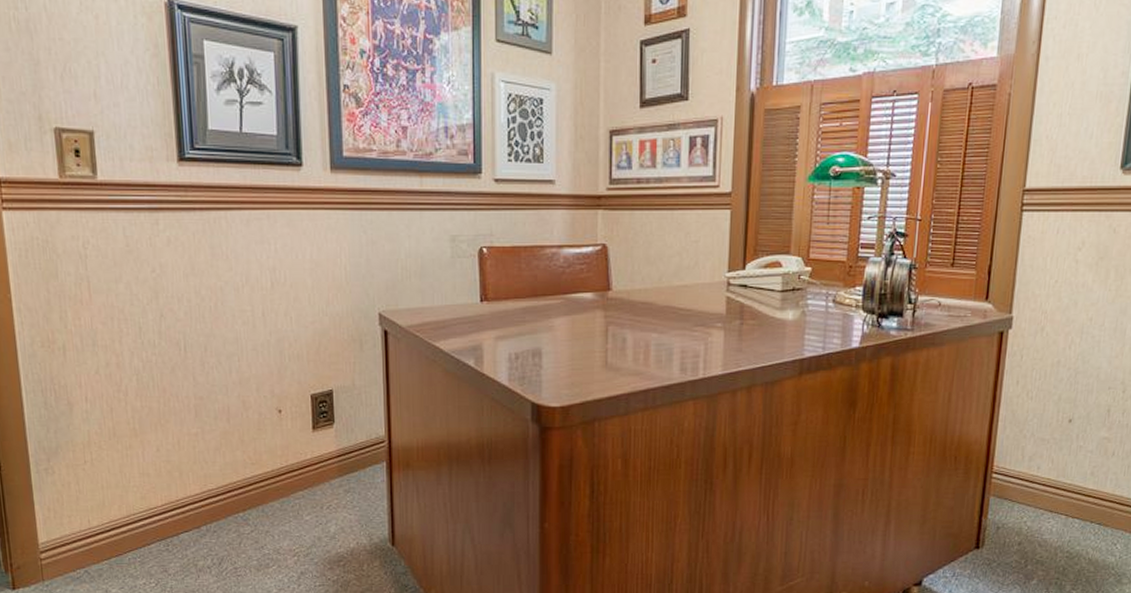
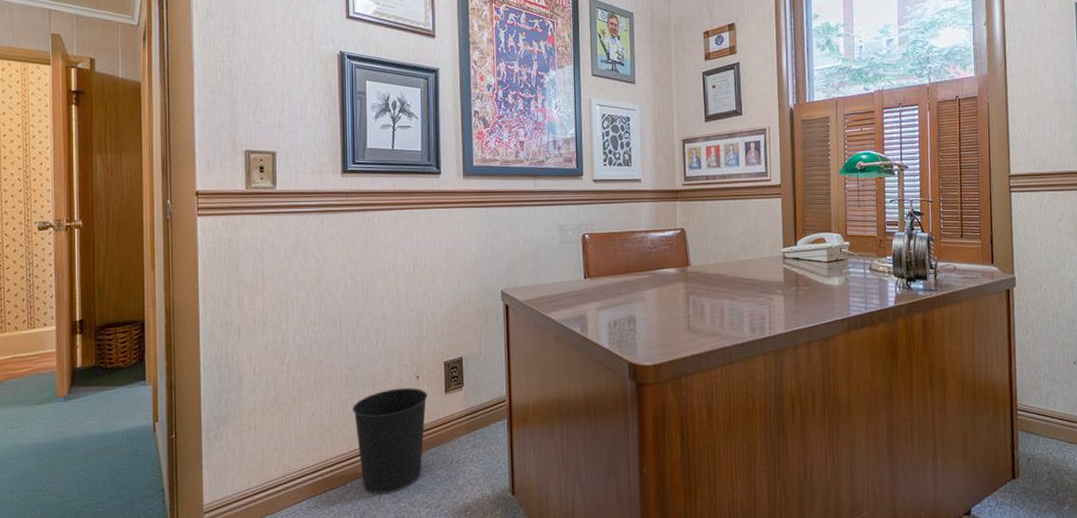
wastebasket: none [204,423,292,540] -> present [353,388,428,495]

